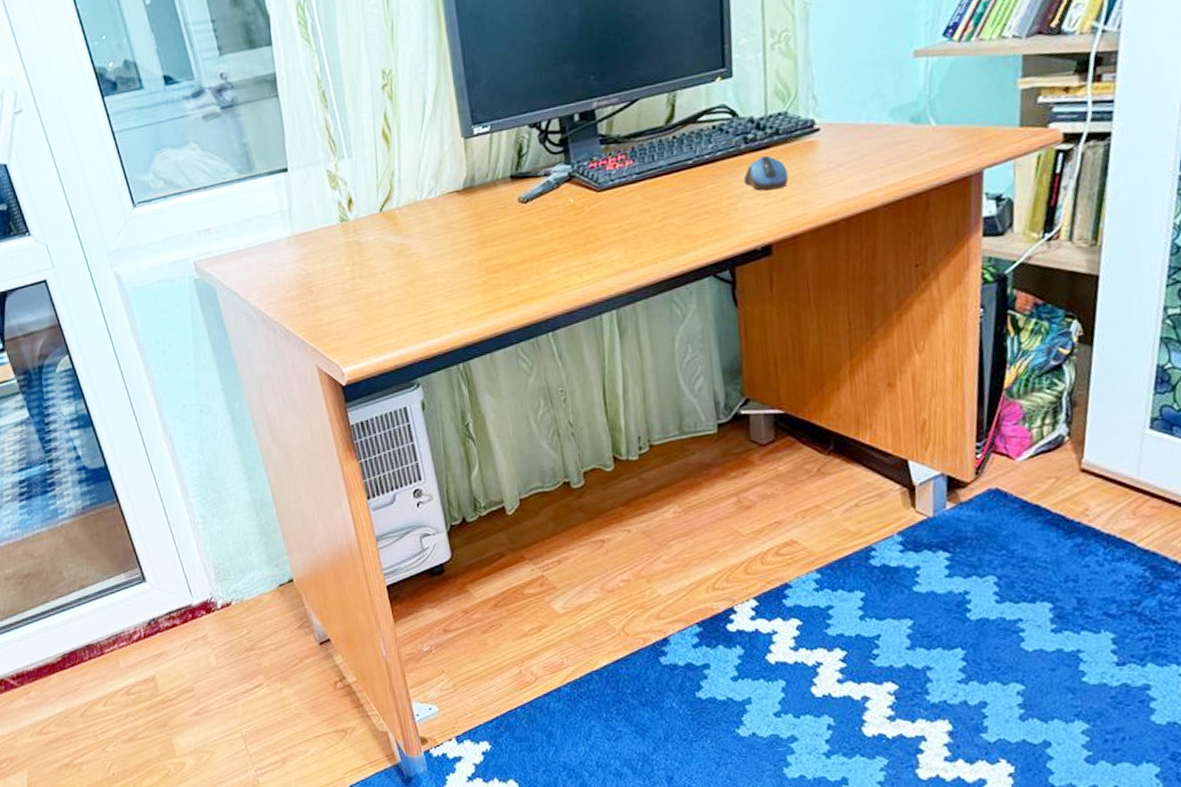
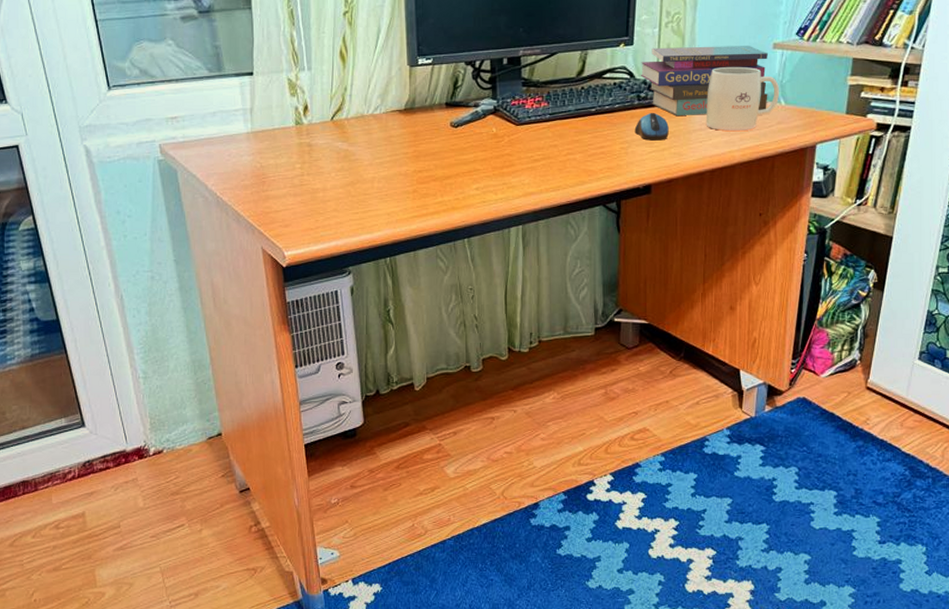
books: none [744,57,913,157] -> present [641,46,768,117]
mug: none [832,84,929,168] -> present [705,66,780,132]

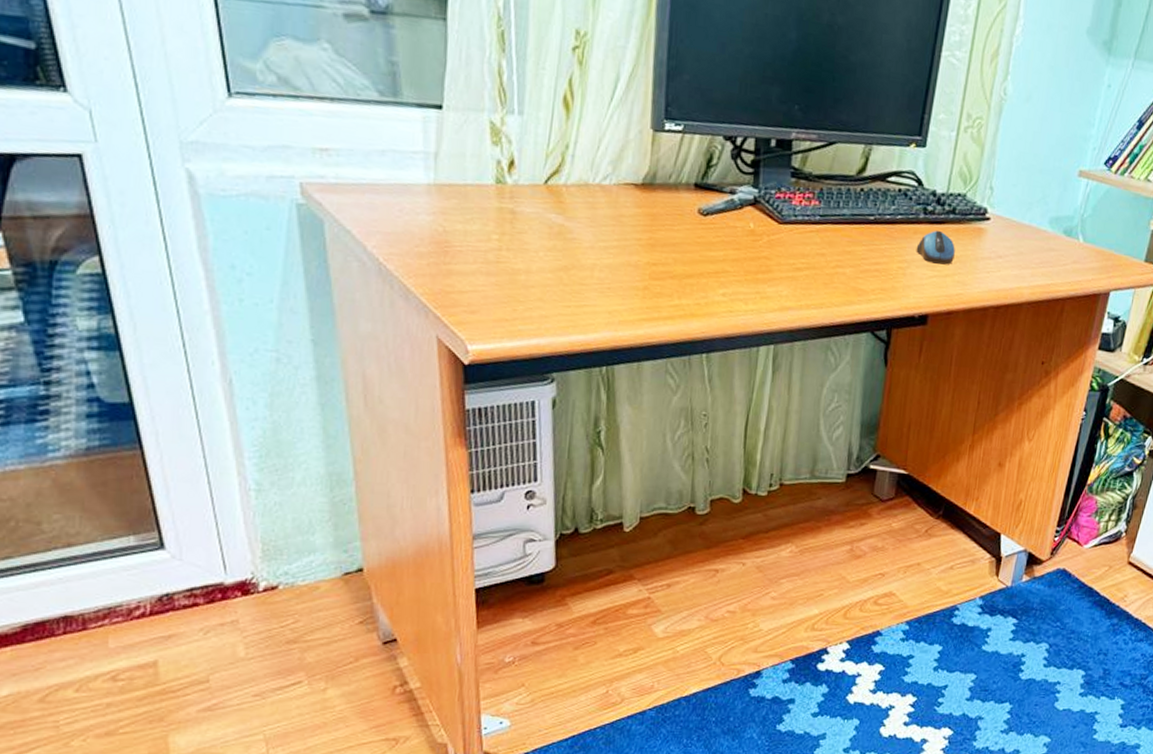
books: present [641,46,768,117] -> none [930,154,1072,245]
mug: present [705,66,780,132] -> none [996,188,1080,267]

